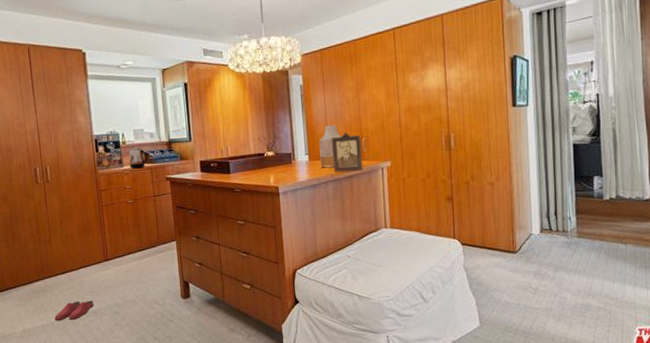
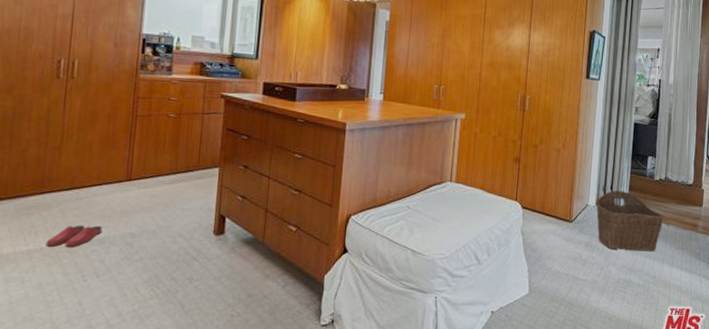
kettle: present [128,147,148,169] -> none [180,55,204,80]
vase: present [319,125,341,168] -> none [395,67,420,111]
photo frame: present [331,133,363,172] -> none [407,77,439,118]
wicker basket: none [539,215,620,275] -> present [595,191,664,252]

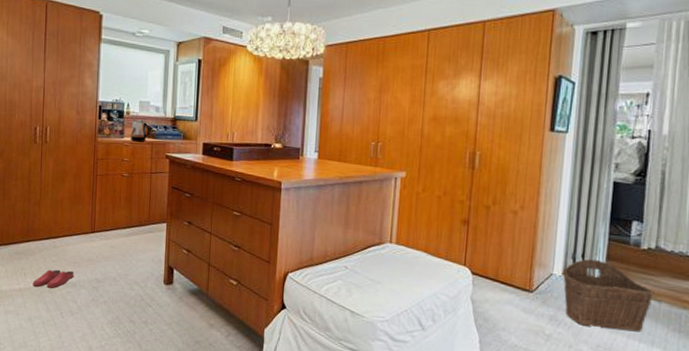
kettle: none [180,55,204,80] -> present [131,119,151,142]

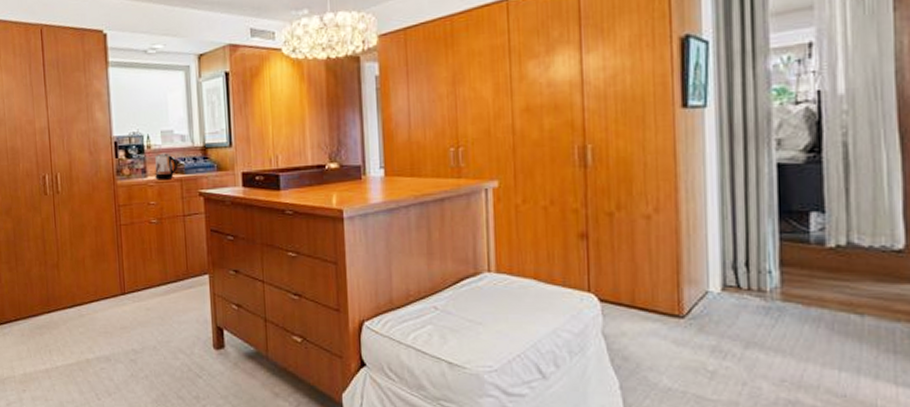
slippers: present [33,269,74,288] -> none [60,342,107,365]
wicker basket: present [562,259,654,332] -> none [721,268,852,358]

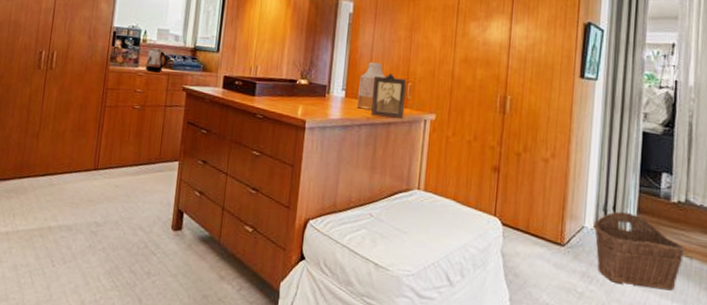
vase: none [399,130,430,187] -> present [357,62,385,110]
photo frame: none [415,140,459,193] -> present [371,73,406,118]
wicker basket: none [721,268,852,358] -> present [593,212,685,291]

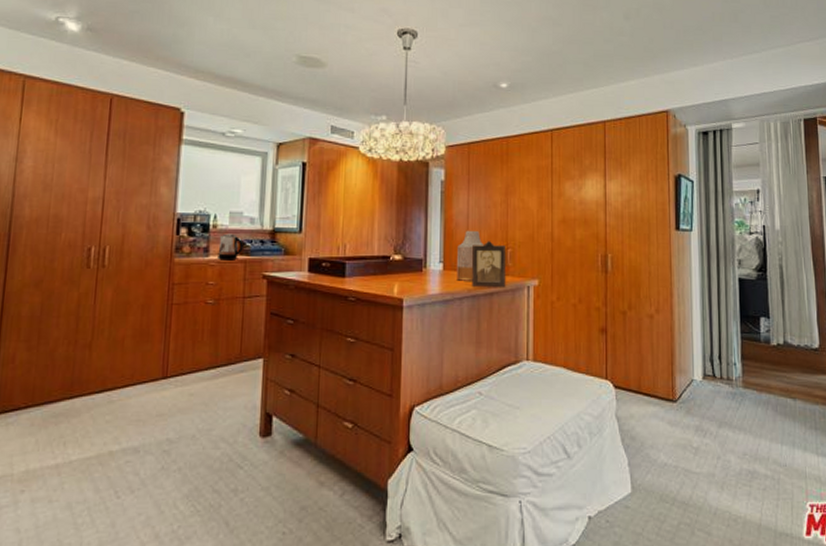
wicker basket: present [593,212,685,291] -> none [702,361,789,434]

